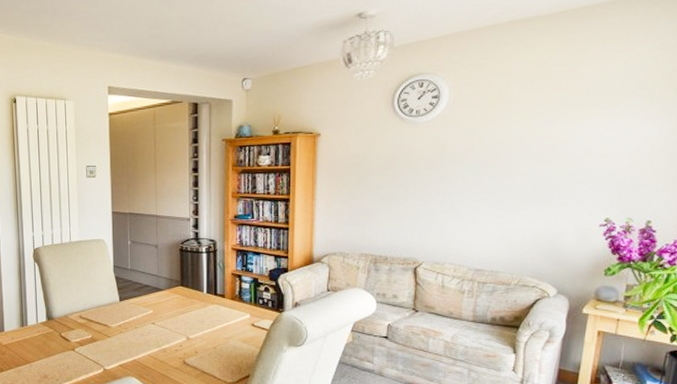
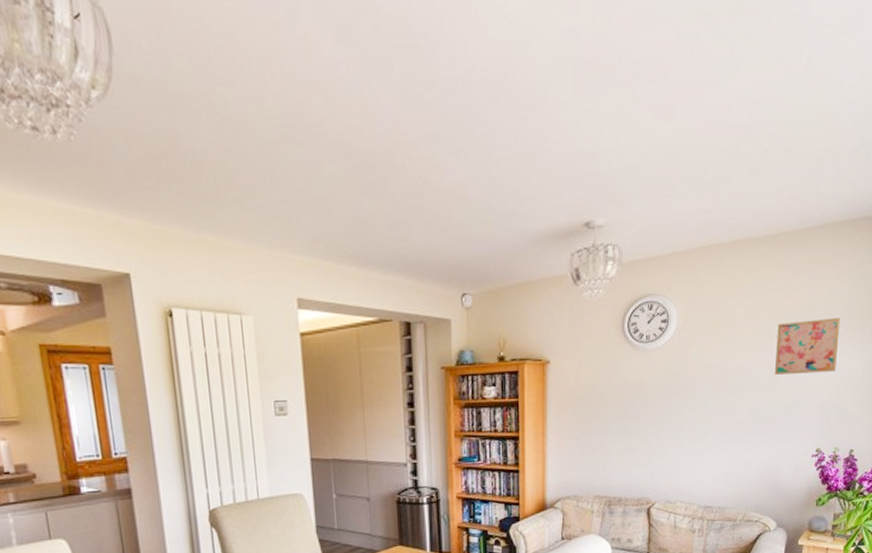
wall art: none [555,90,635,146] -> present [774,318,840,375]

